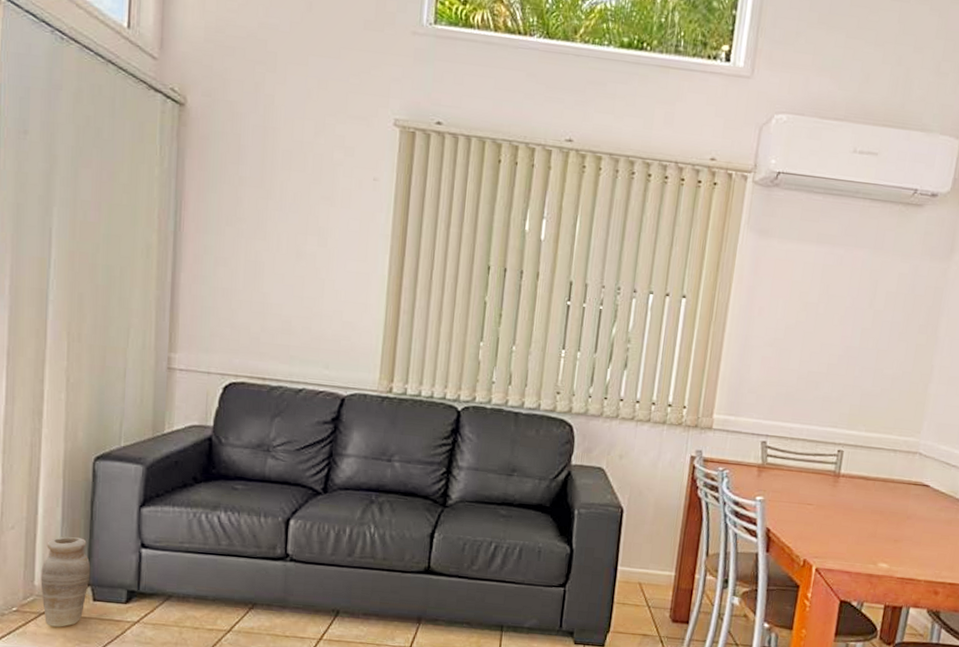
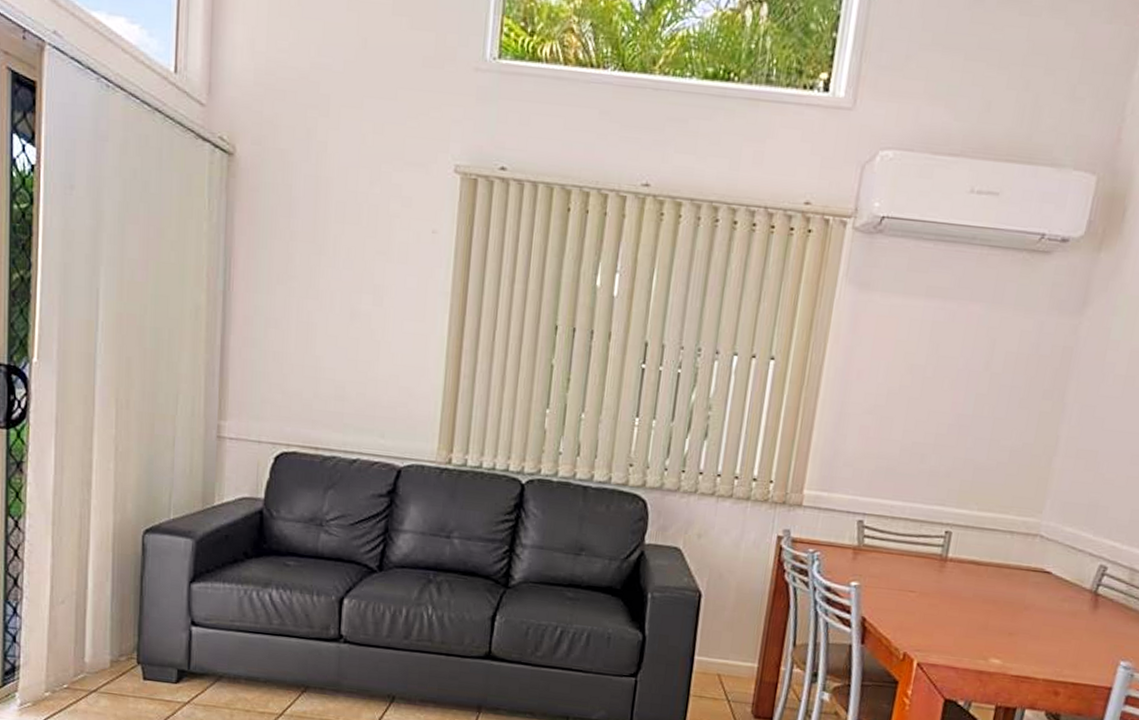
vase: present [40,536,91,627] -> none [91,612,141,706]

